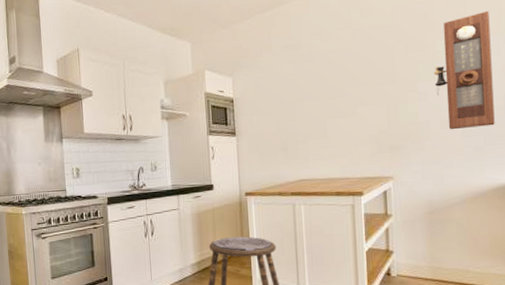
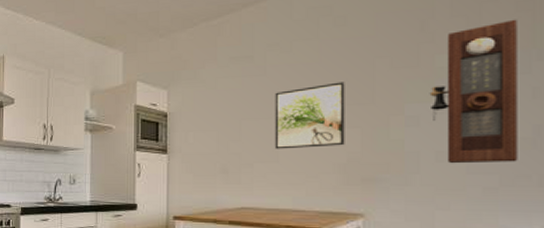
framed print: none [320,65,376,126] -> present [274,82,345,149]

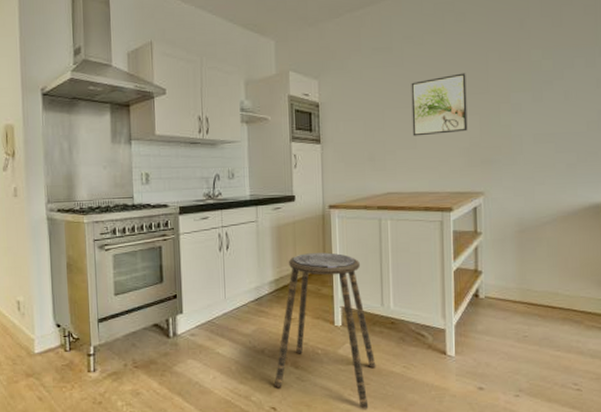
pendulum clock: present [429,19,518,164] -> none [528,21,588,145]

